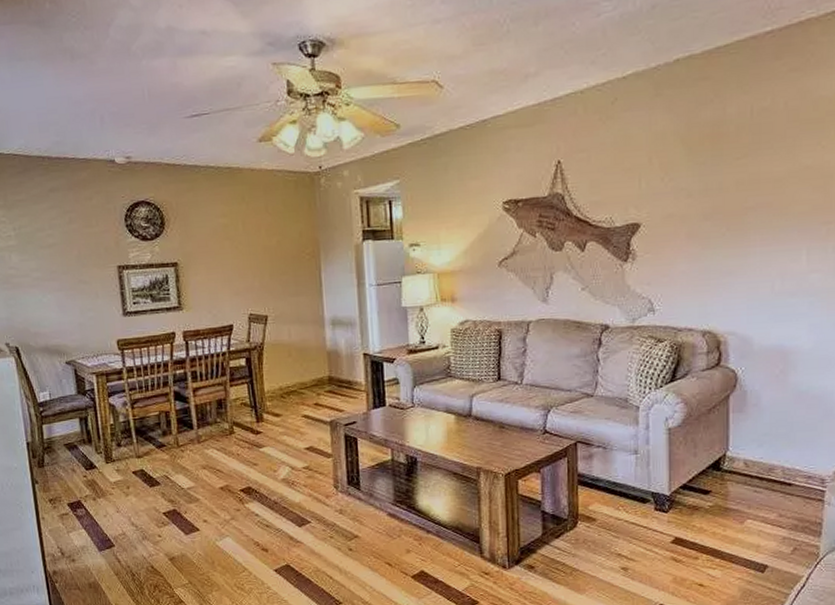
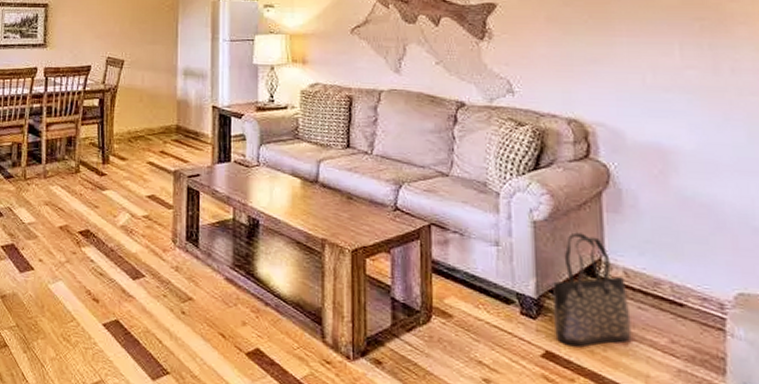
tote bag: none [682,434,748,530] -> present [552,232,632,346]

